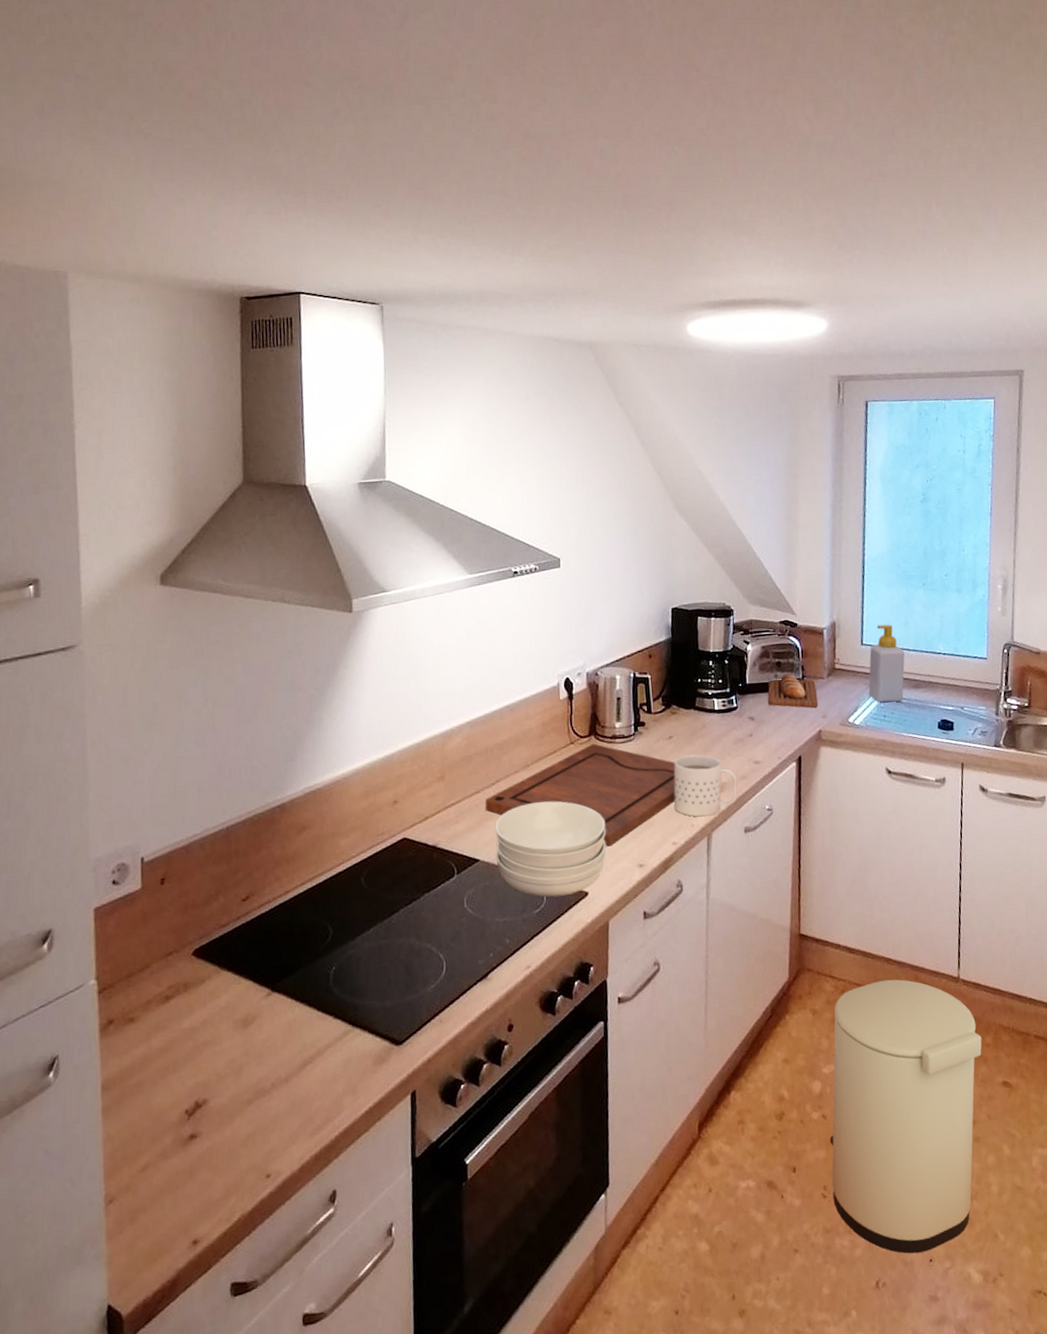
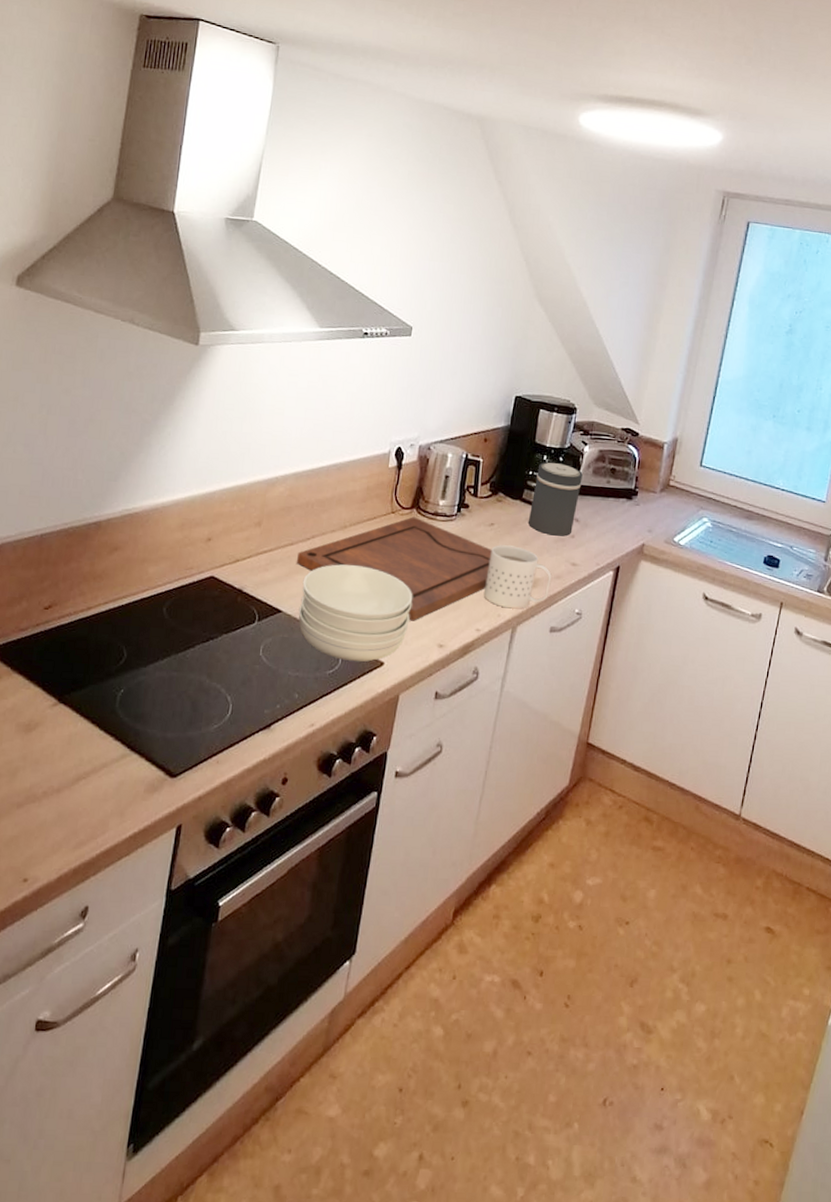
cylinder: none [705,666,751,738] -> present [527,462,583,536]
bread loaf: present [767,673,819,709] -> none [595,481,647,521]
pedal bin: present [829,979,982,1254] -> none [575,803,753,1079]
soap bottle: present [868,624,905,703] -> none [699,449,742,530]

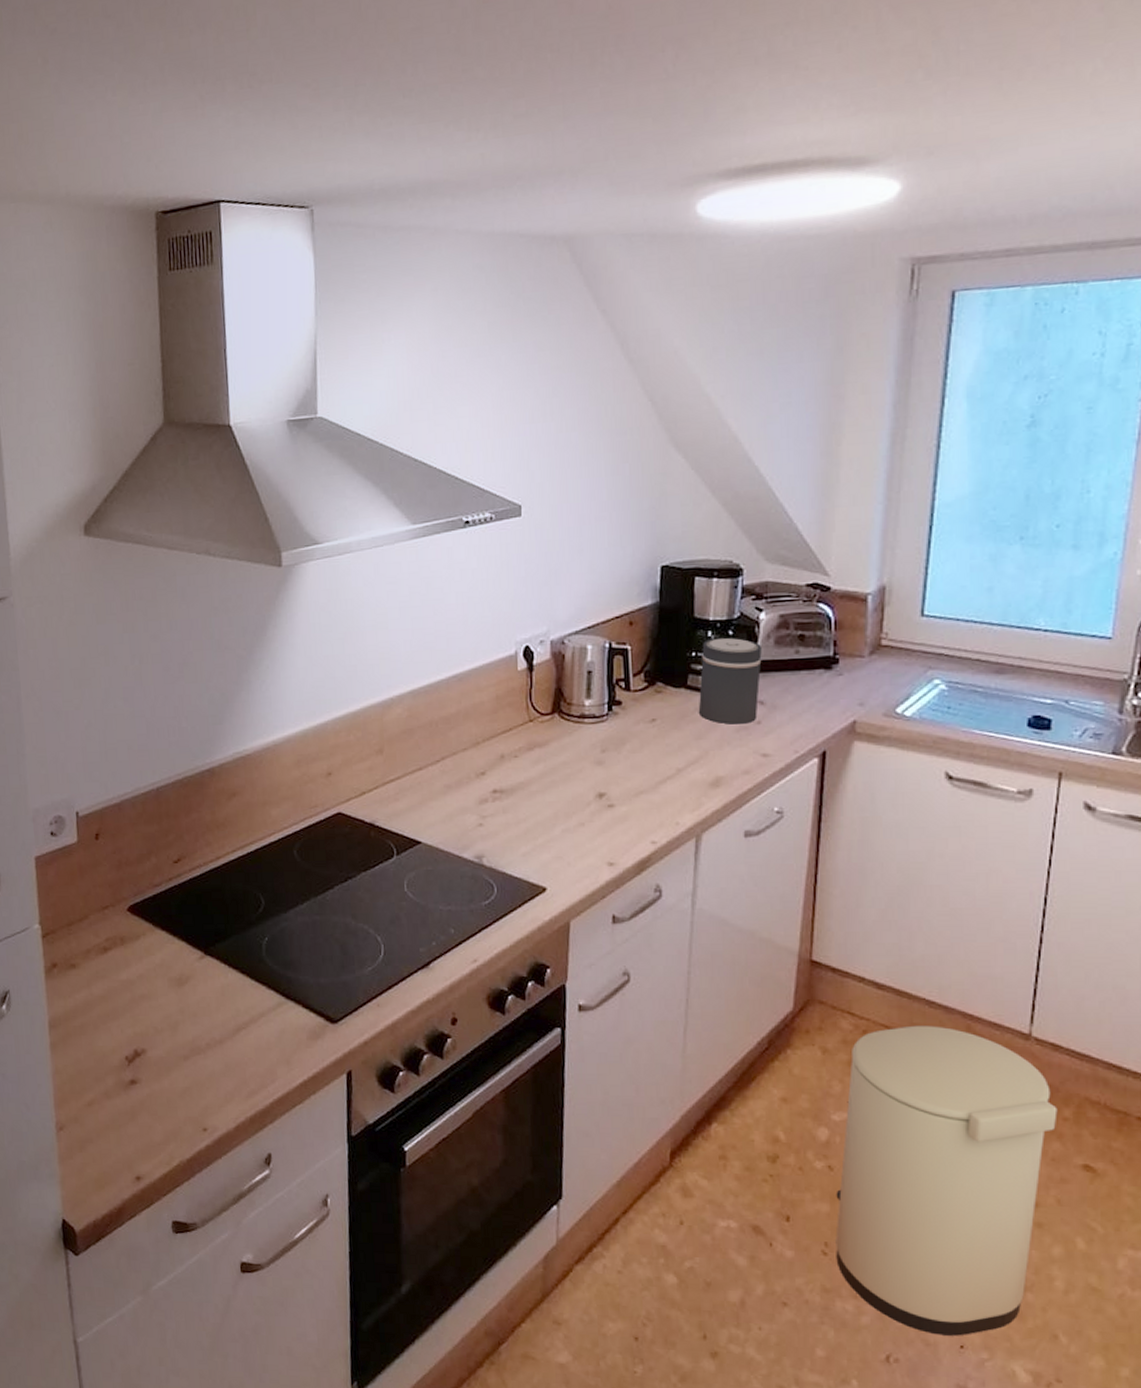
cutting board: present [297,516,492,621] -> none [429,722,658,840]
bowl: present [298,564,413,662] -> none [439,784,570,890]
mug: present [483,545,552,609] -> none [654,742,738,815]
pedal bin: none [575,803,753,1079] -> present [835,1025,1058,1336]

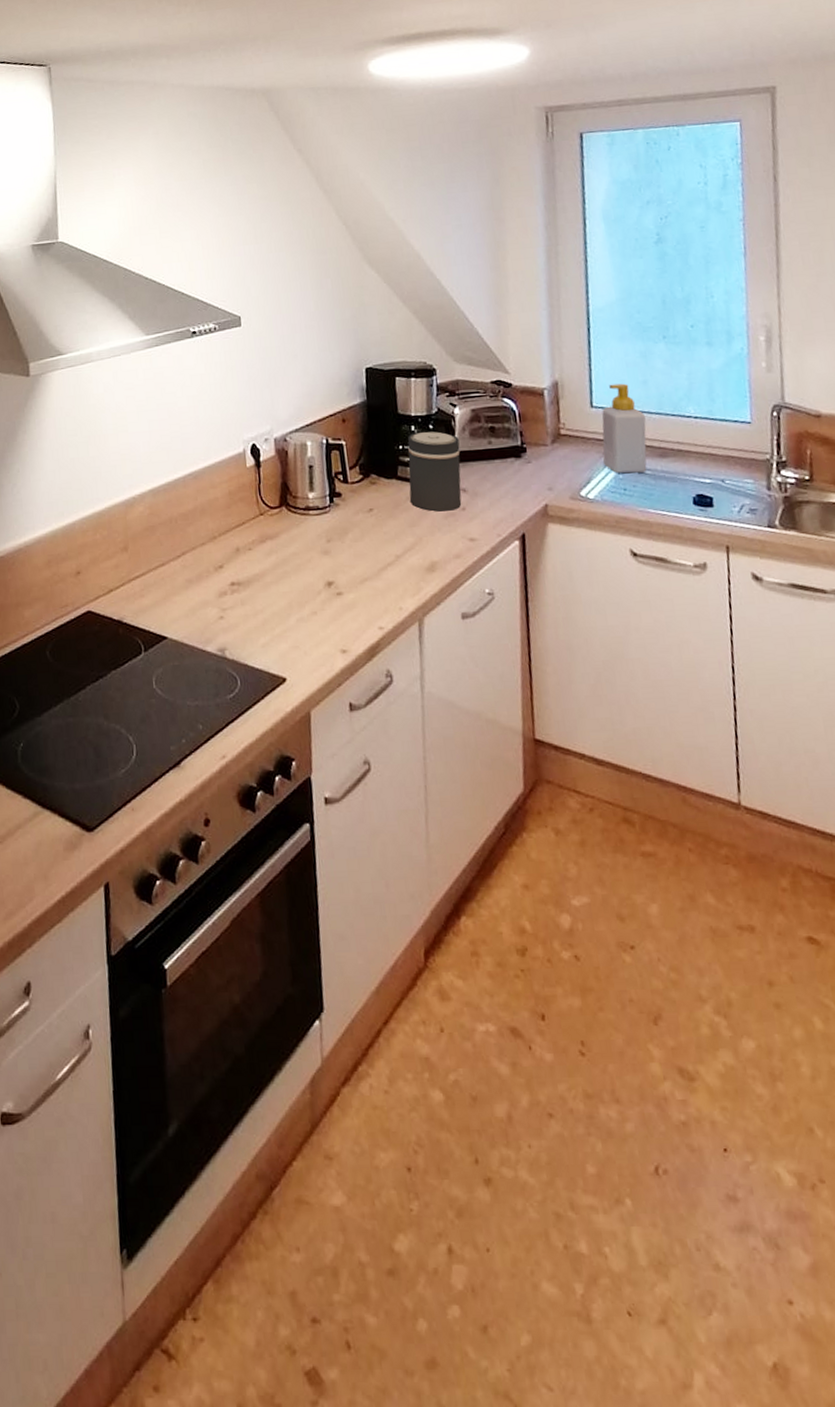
pedal bin: present [835,1025,1058,1336] -> none [581,800,777,1138]
soap bottle: none [928,590,985,691] -> present [602,383,647,474]

